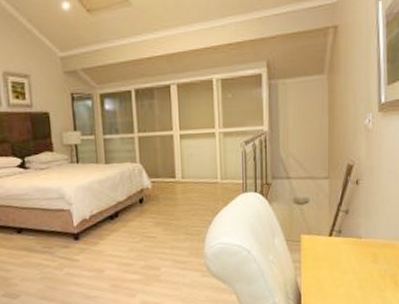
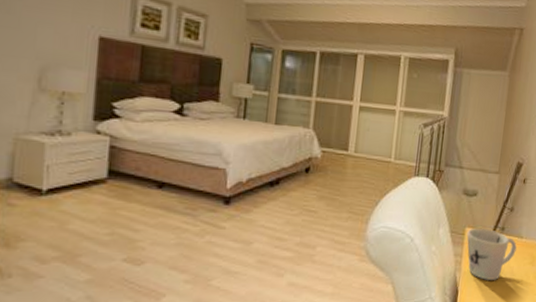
mug: none [303,233,356,282] -> present [466,228,517,280]

